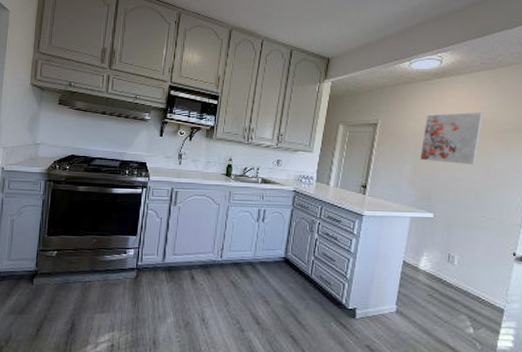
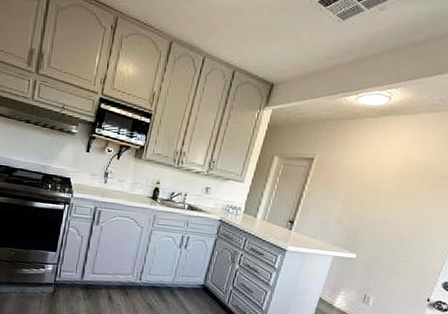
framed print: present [419,112,483,166] -> none [351,153,424,210]

